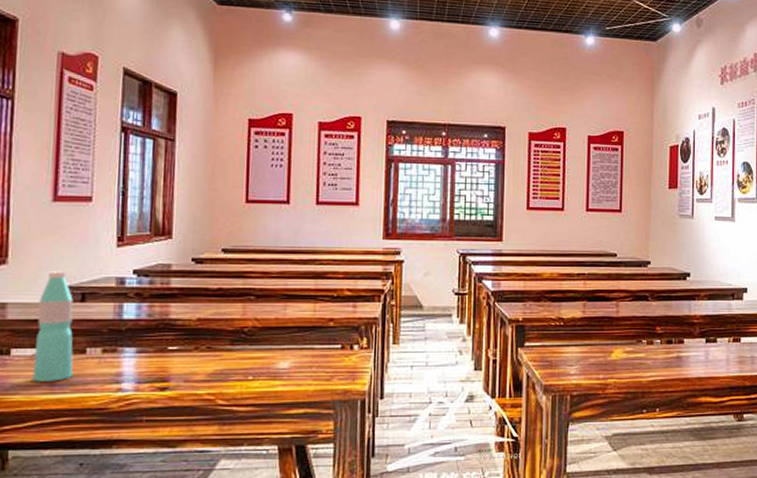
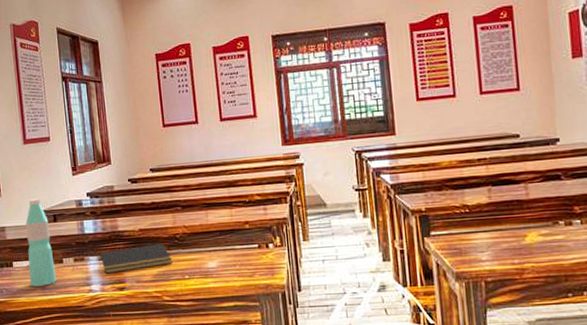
notepad: none [137,337,235,370] -> present [99,243,172,274]

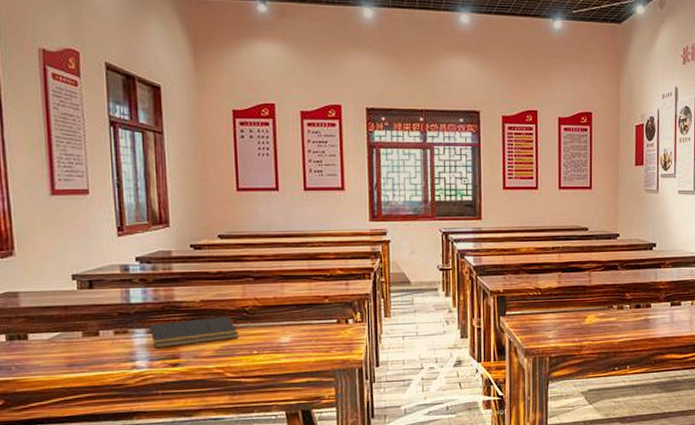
water bottle: present [25,198,57,287] -> none [49,260,90,363]

